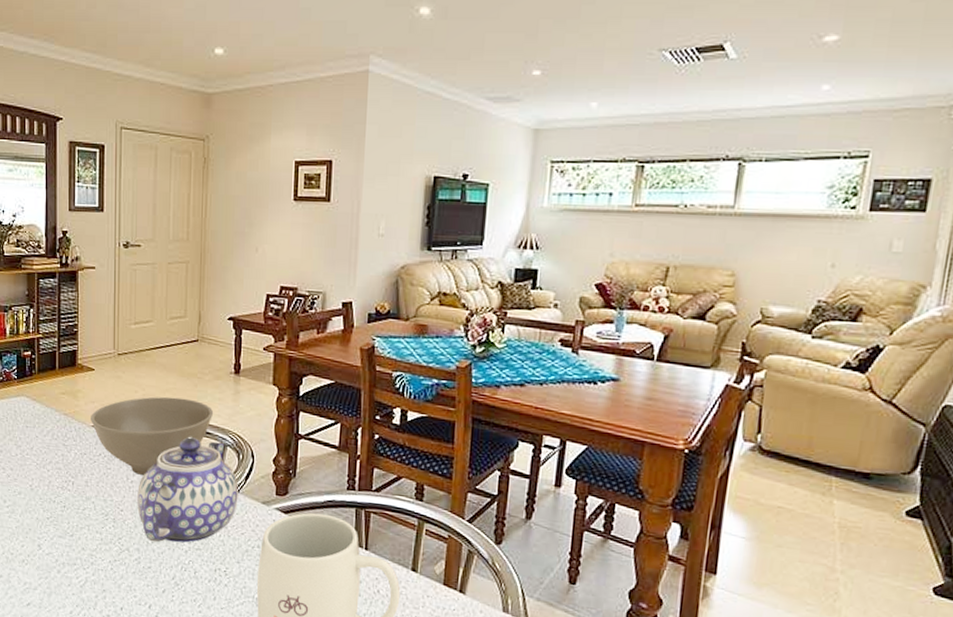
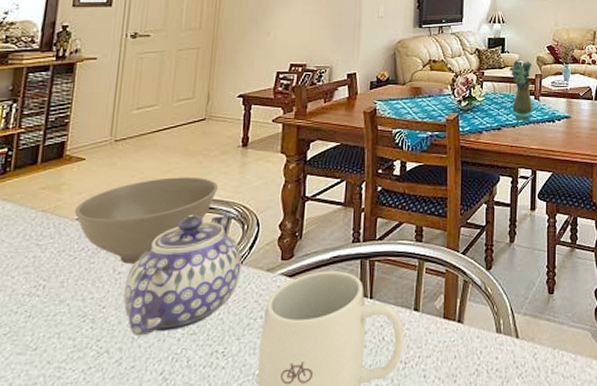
vase: none [541,296,573,380] -> present [510,57,533,122]

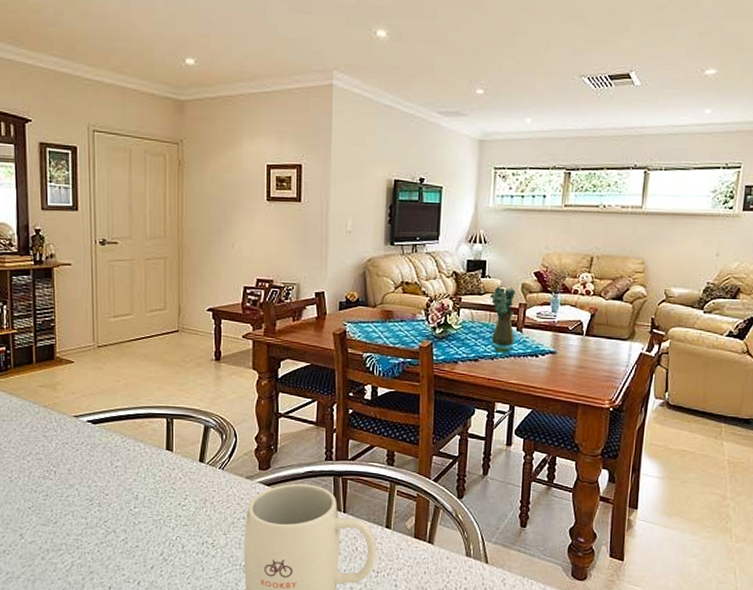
bowl: present [75,176,219,264] -> none [71,384,196,460]
teapot: present [123,214,242,337] -> none [122,420,223,522]

